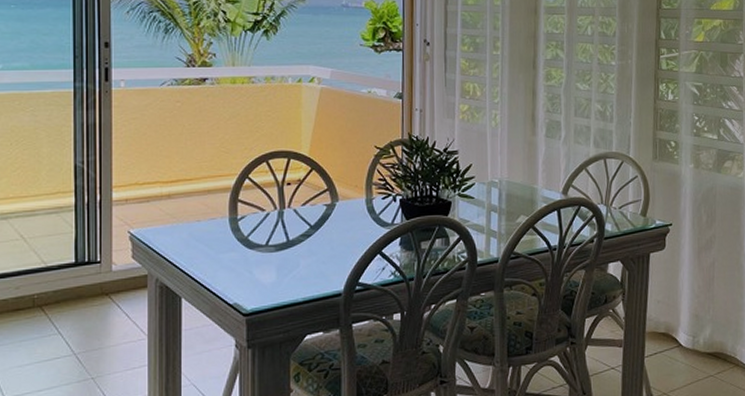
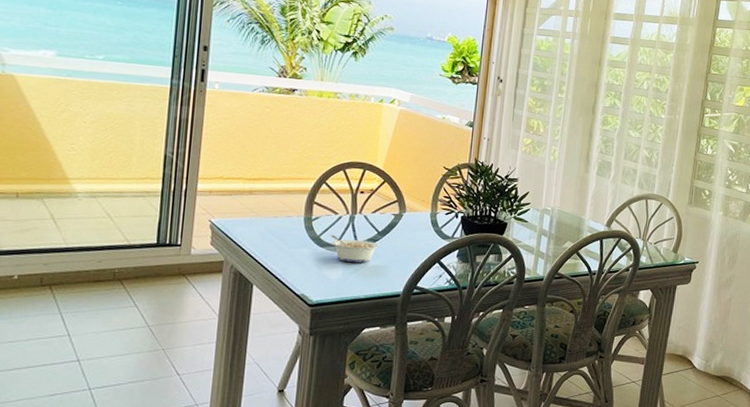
legume: none [259,235,313,262] -> present [330,235,379,262]

